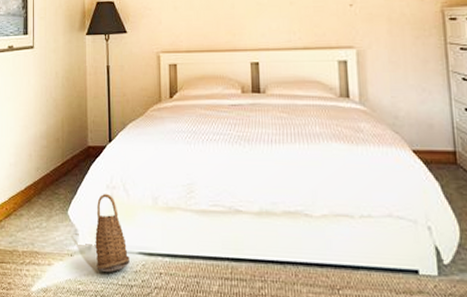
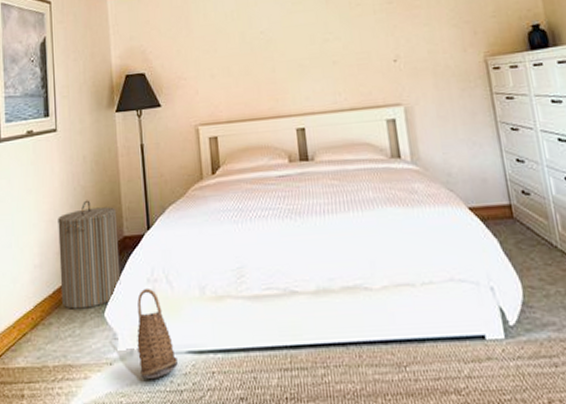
laundry hamper: none [31,111,84,205] -> present [58,200,121,309]

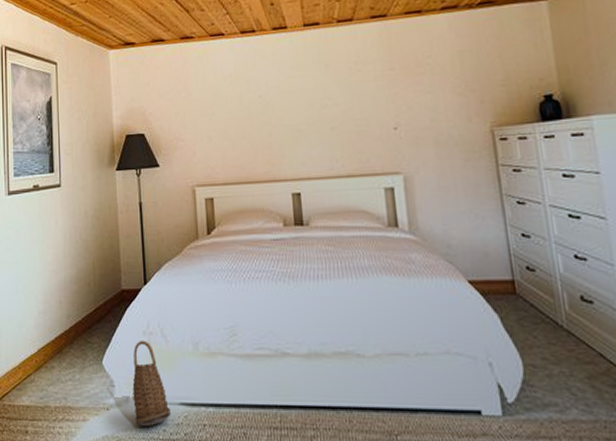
laundry hamper: present [58,200,121,309] -> none [60,253,118,355]

